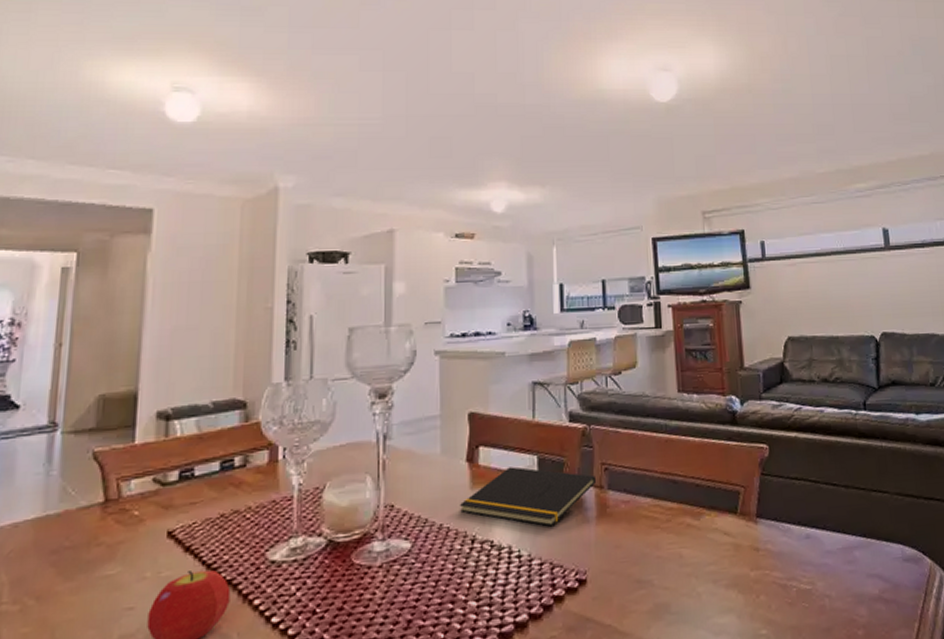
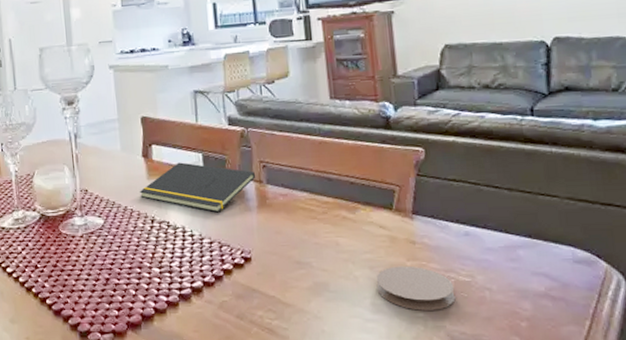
coaster: none [719,576,797,628] -> present [376,265,456,311]

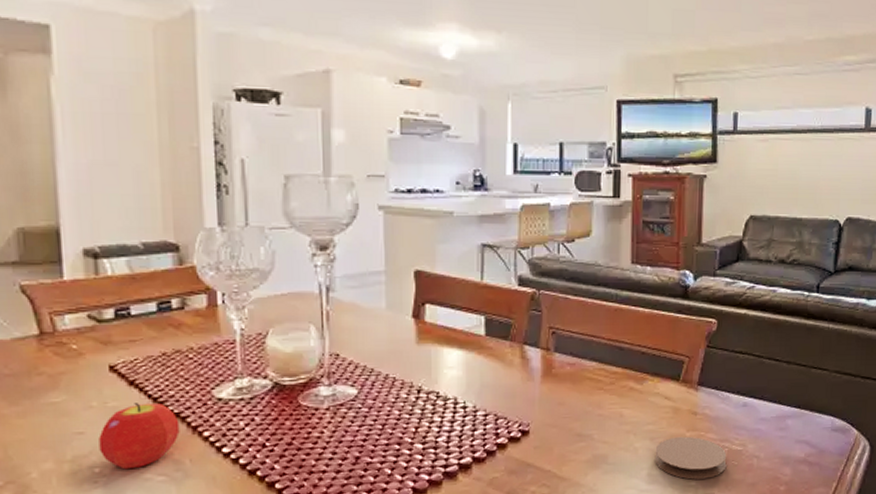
notepad: present [139,162,256,213] -> none [405,325,544,383]

